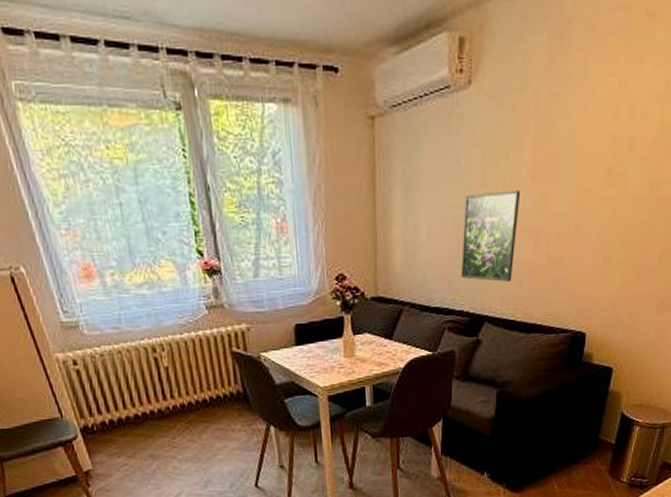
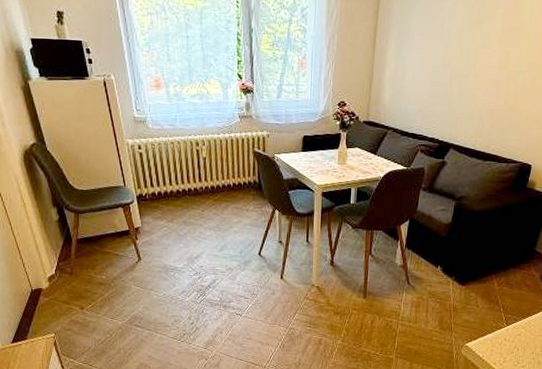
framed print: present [461,190,521,282] -> none [435,50,489,119]

